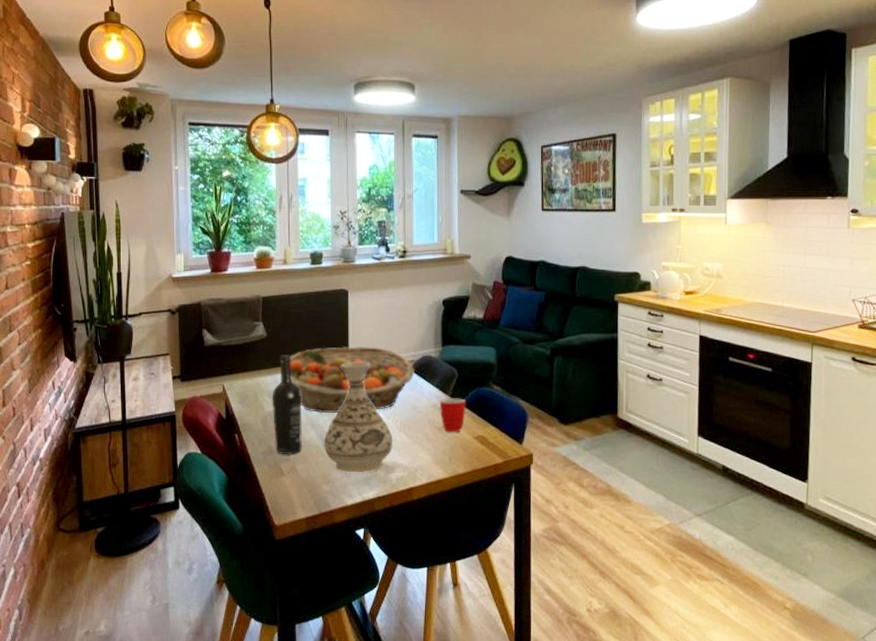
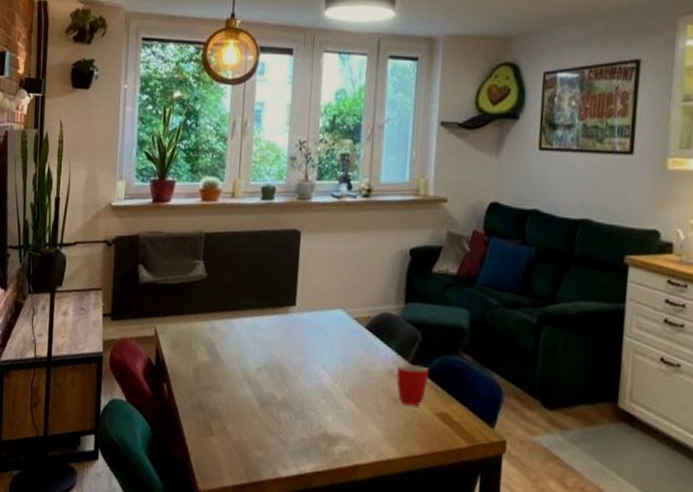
wine bottle: present [272,355,303,454] -> none [205,299,240,412]
fruit basket: present [290,347,415,414] -> none [229,294,371,371]
vase: present [324,363,392,473] -> none [260,314,339,442]

